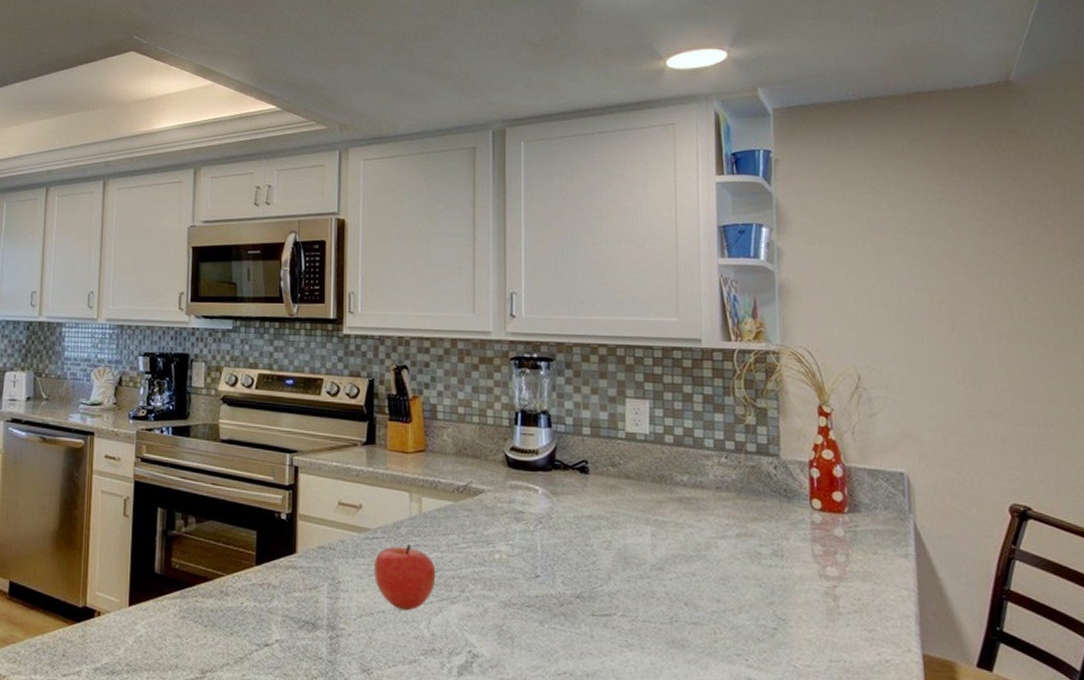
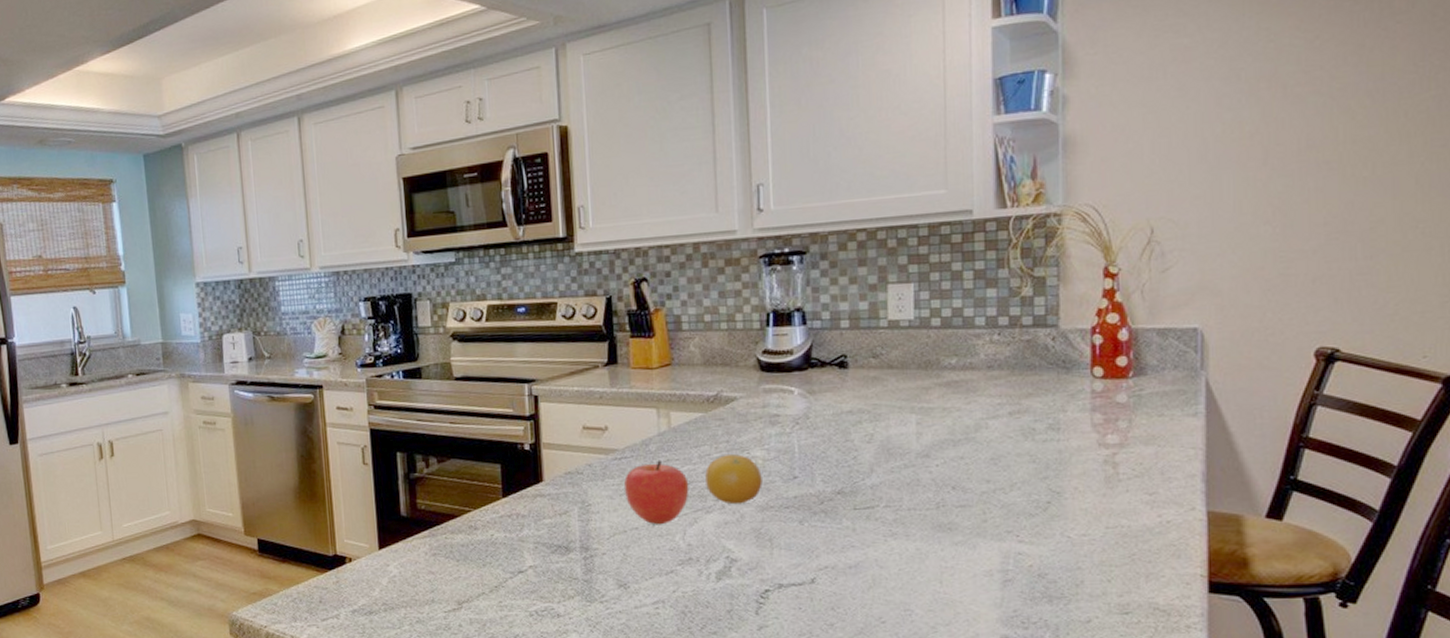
fruit: none [452,546,506,598] -> present [705,454,763,505]

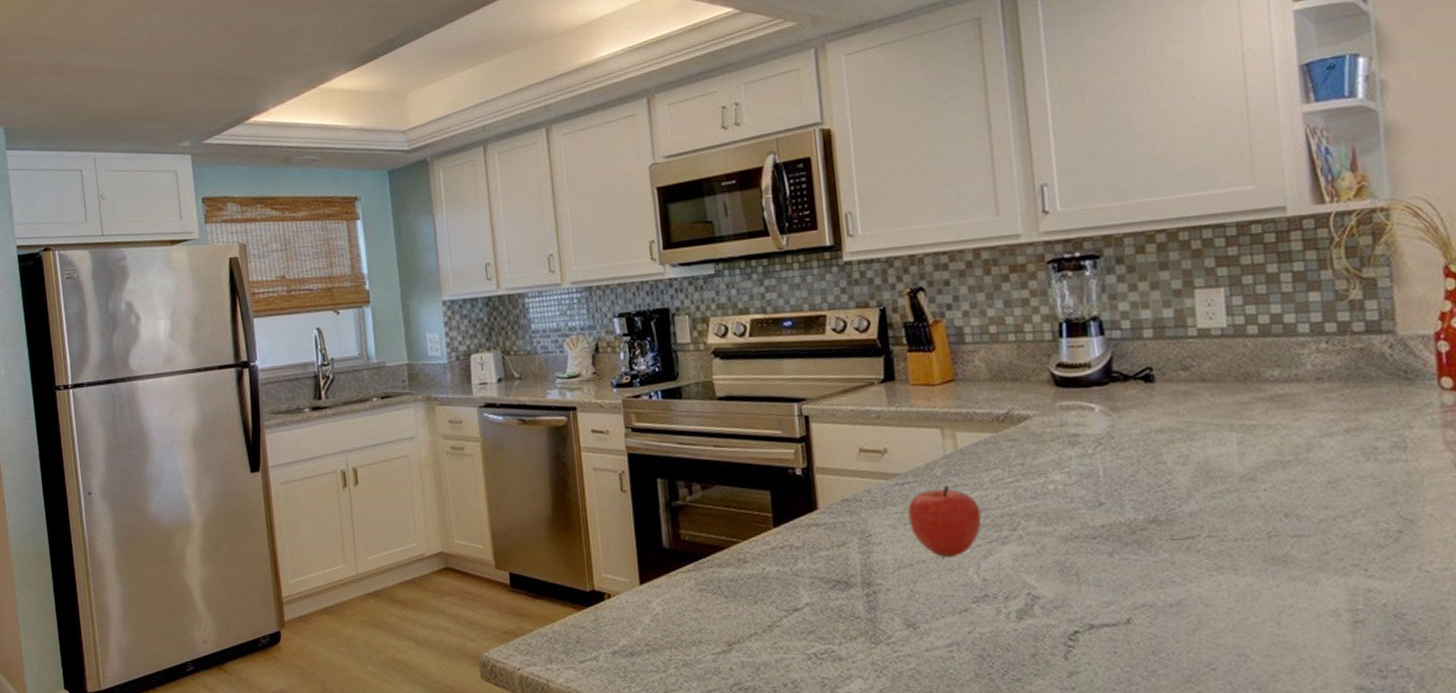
fruit: present [705,454,763,505] -> none [998,478,1065,535]

